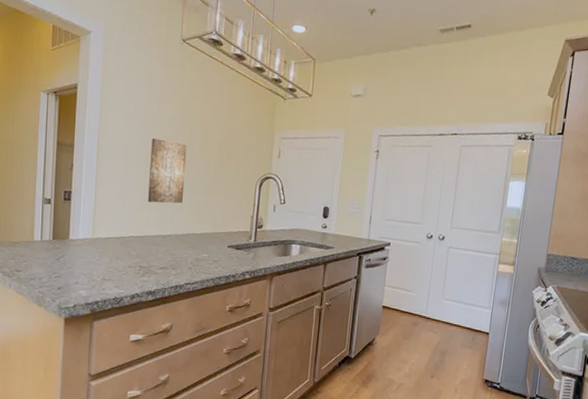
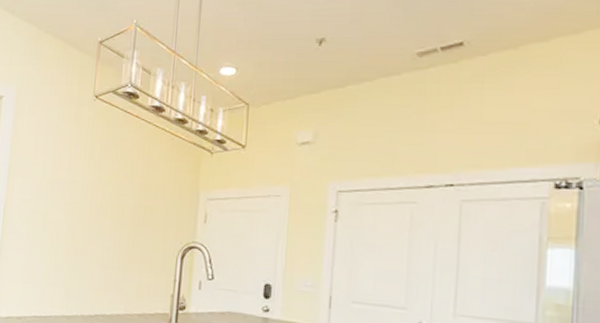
wall art: present [148,138,187,204] -> none [53,205,98,279]

